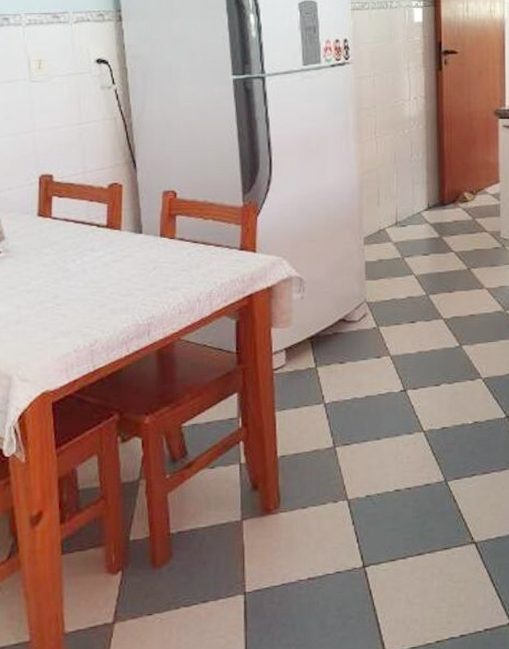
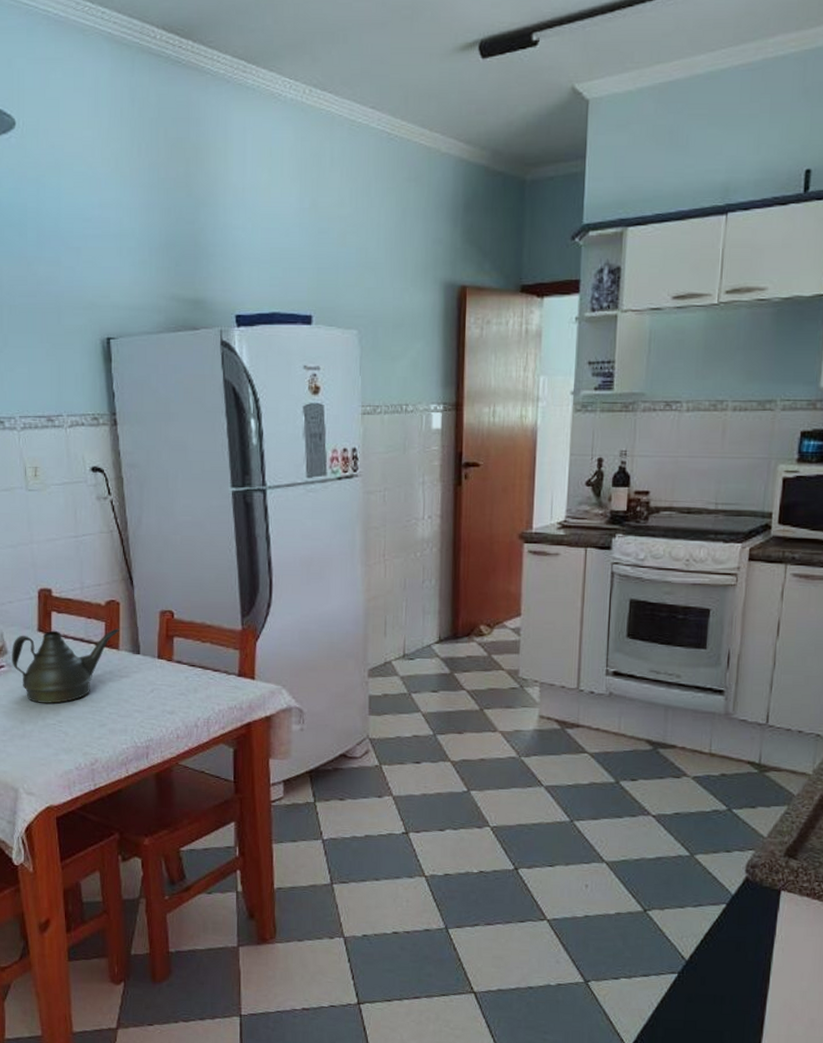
teapot: none [9,210,122,287] -> present [12,628,119,703]

